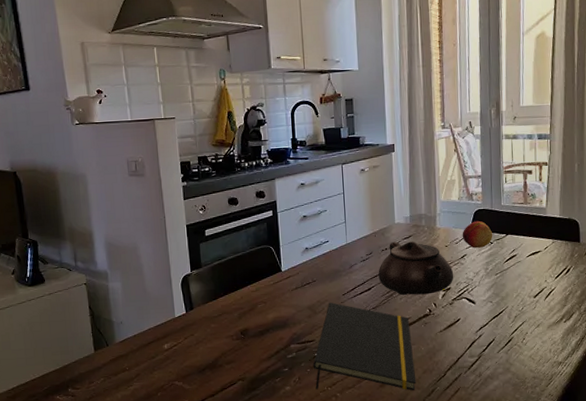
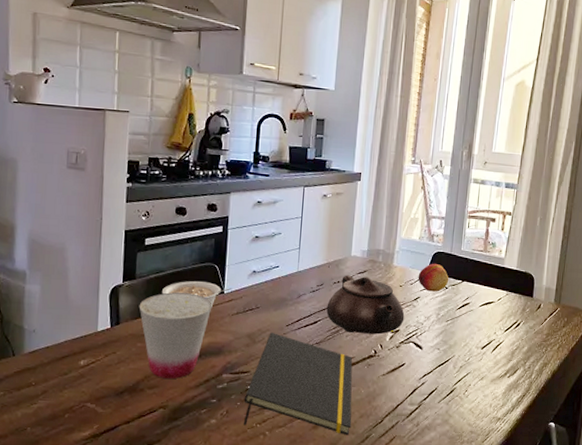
cup: none [208,274,273,354] -> present [139,292,213,379]
legume: none [225,263,288,286] -> present [161,281,232,308]

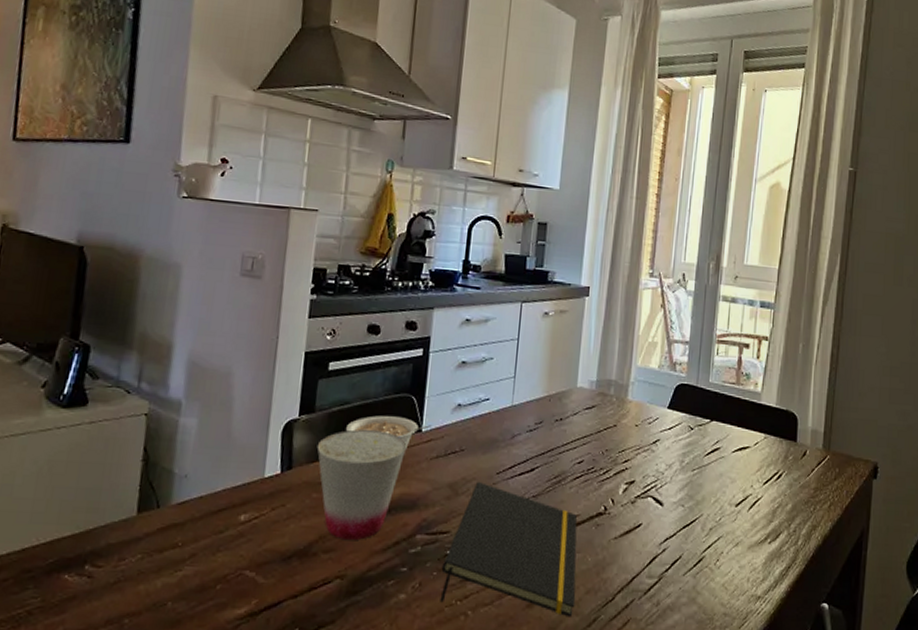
teapot: present [326,275,405,335] -> none [546,410,642,486]
fruit: present [418,263,449,292] -> none [657,397,695,434]

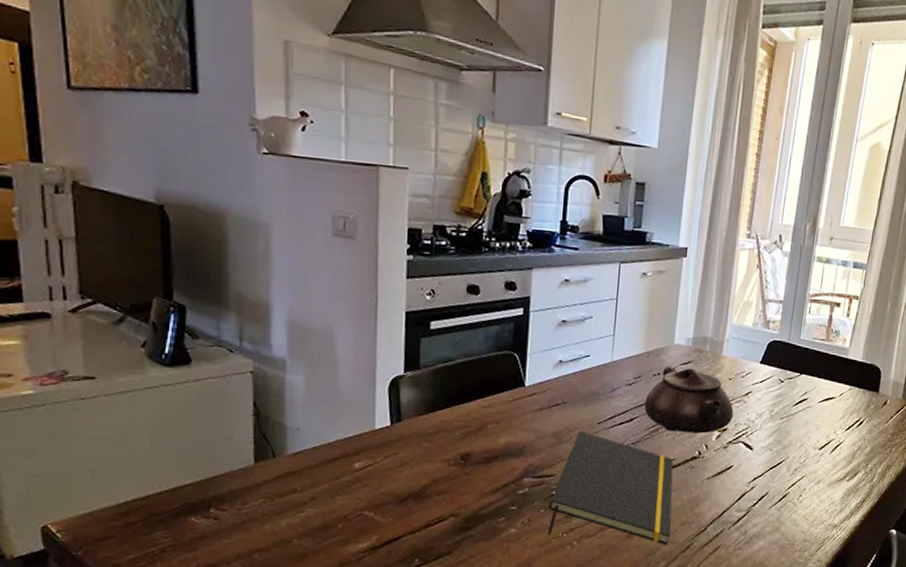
cup: present [317,429,407,540] -> none [424,385,512,483]
legume: present [345,415,432,449] -> none [450,372,535,403]
teapot: none [546,410,642,486] -> present [644,366,734,434]

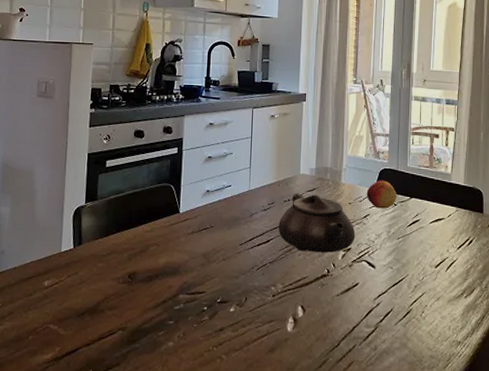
notepad: present [547,431,673,545] -> none [200,252,308,360]
fruit: none [750,353,786,386] -> present [366,180,397,209]

